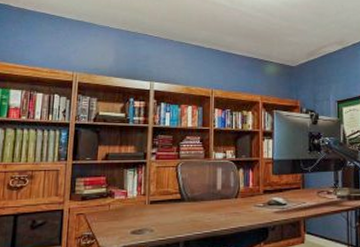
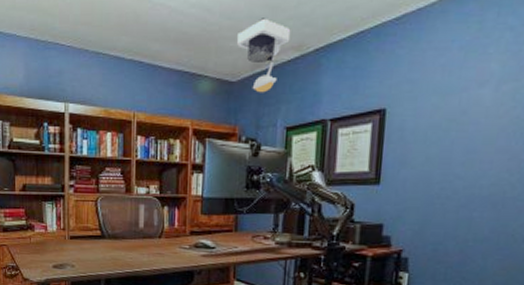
ceiling light: none [294,21,334,75] -> present [237,18,291,93]

